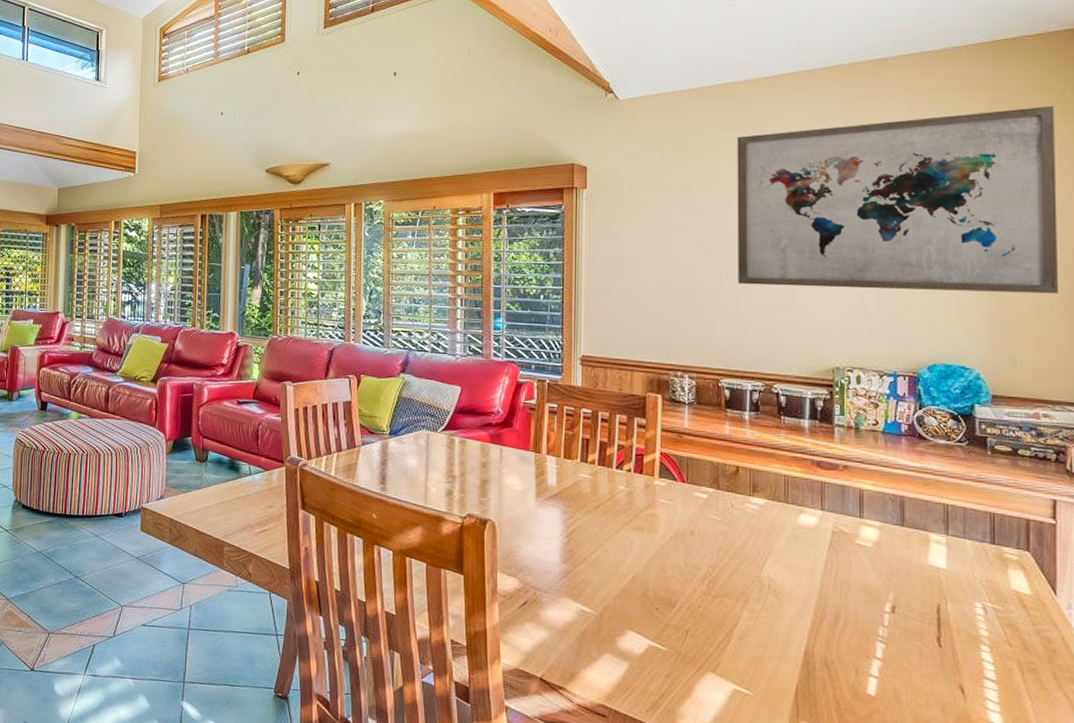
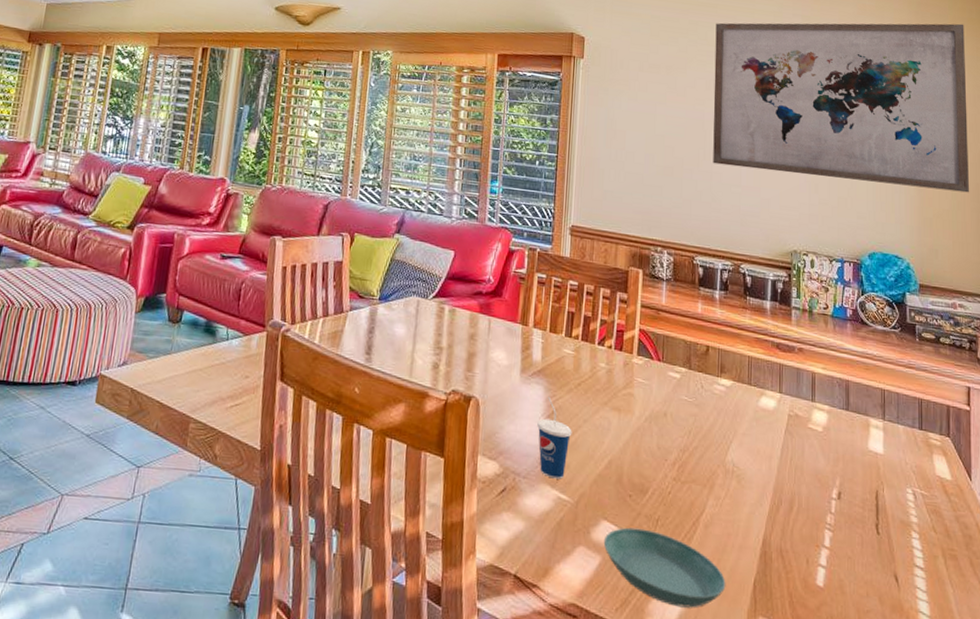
cup: none [556,518,593,594] -> present [537,396,572,479]
saucer: none [630,637,764,712] -> present [603,527,726,608]

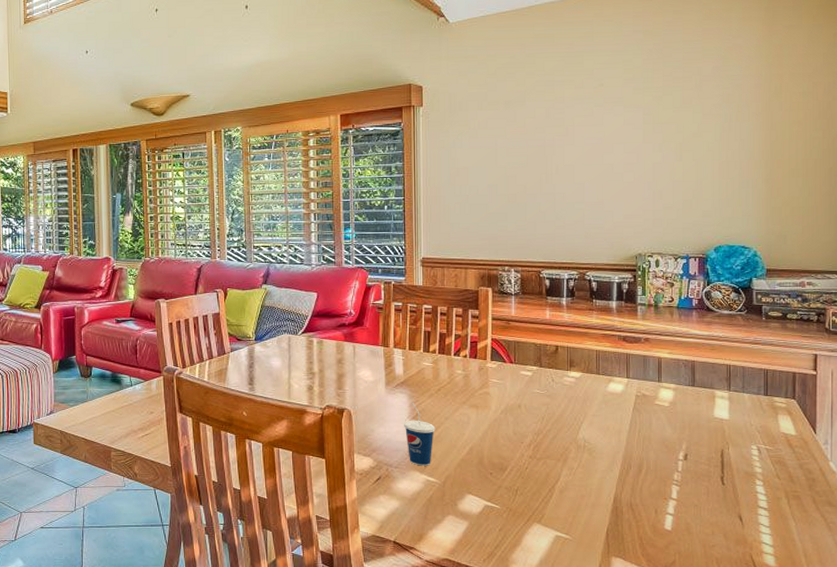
saucer: present [603,527,726,608] -> none [469,498,581,555]
wall art: present [713,23,969,193] -> none [553,12,821,186]

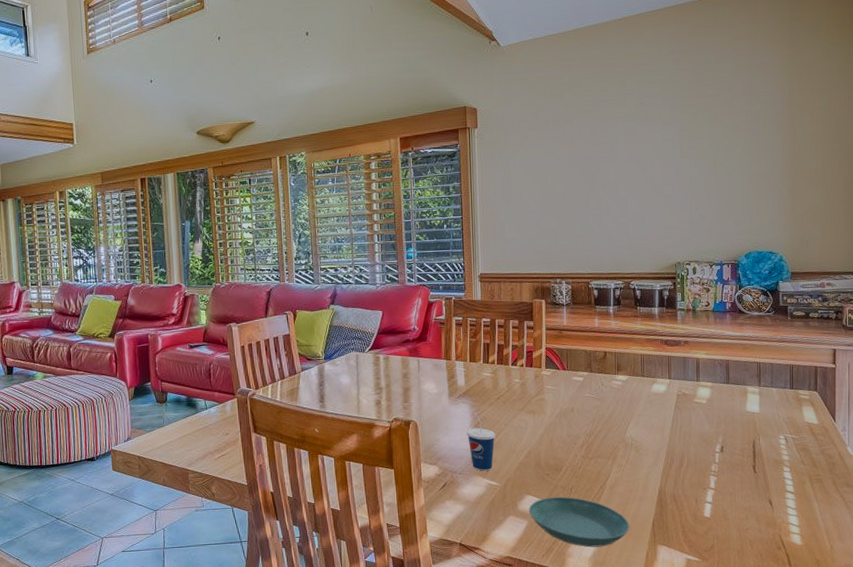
saucer: none [469,498,581,555] -> present [528,496,630,547]

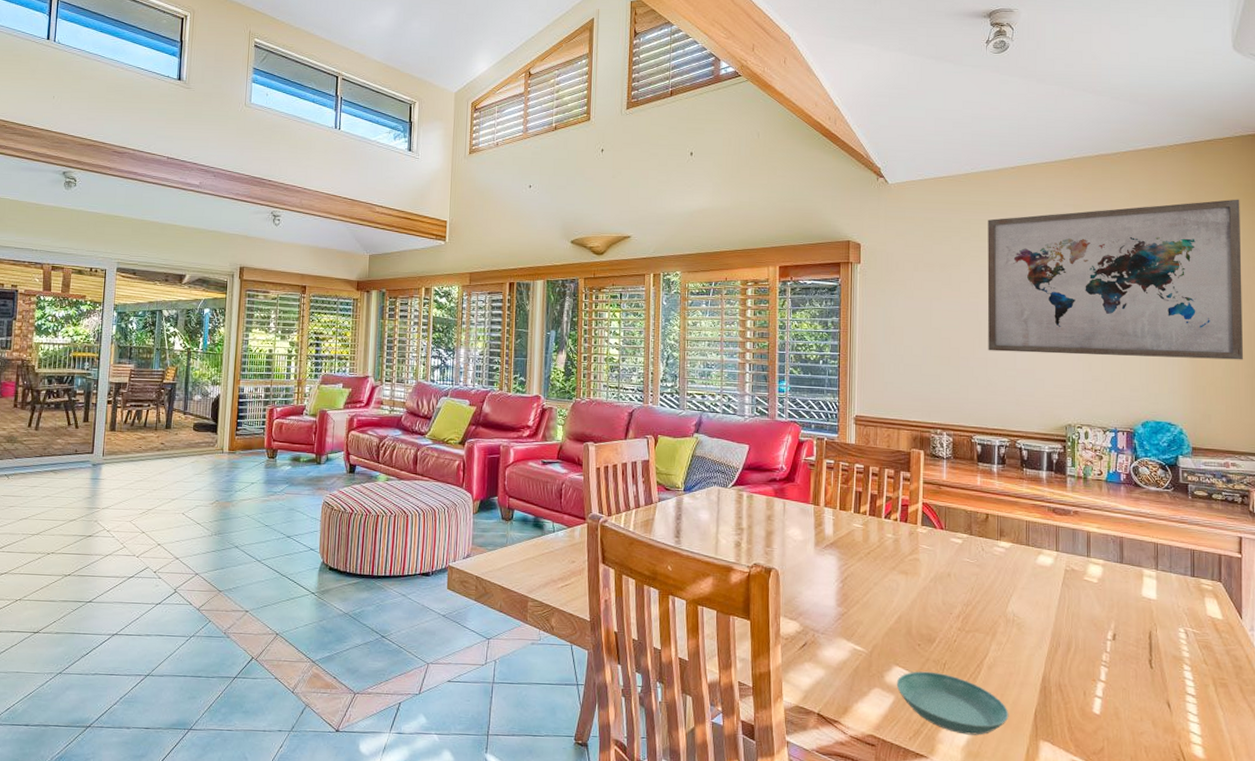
cup: present [467,411,496,471] -> none [832,564,864,634]
wall art: none [597,31,838,201] -> present [987,199,1243,360]

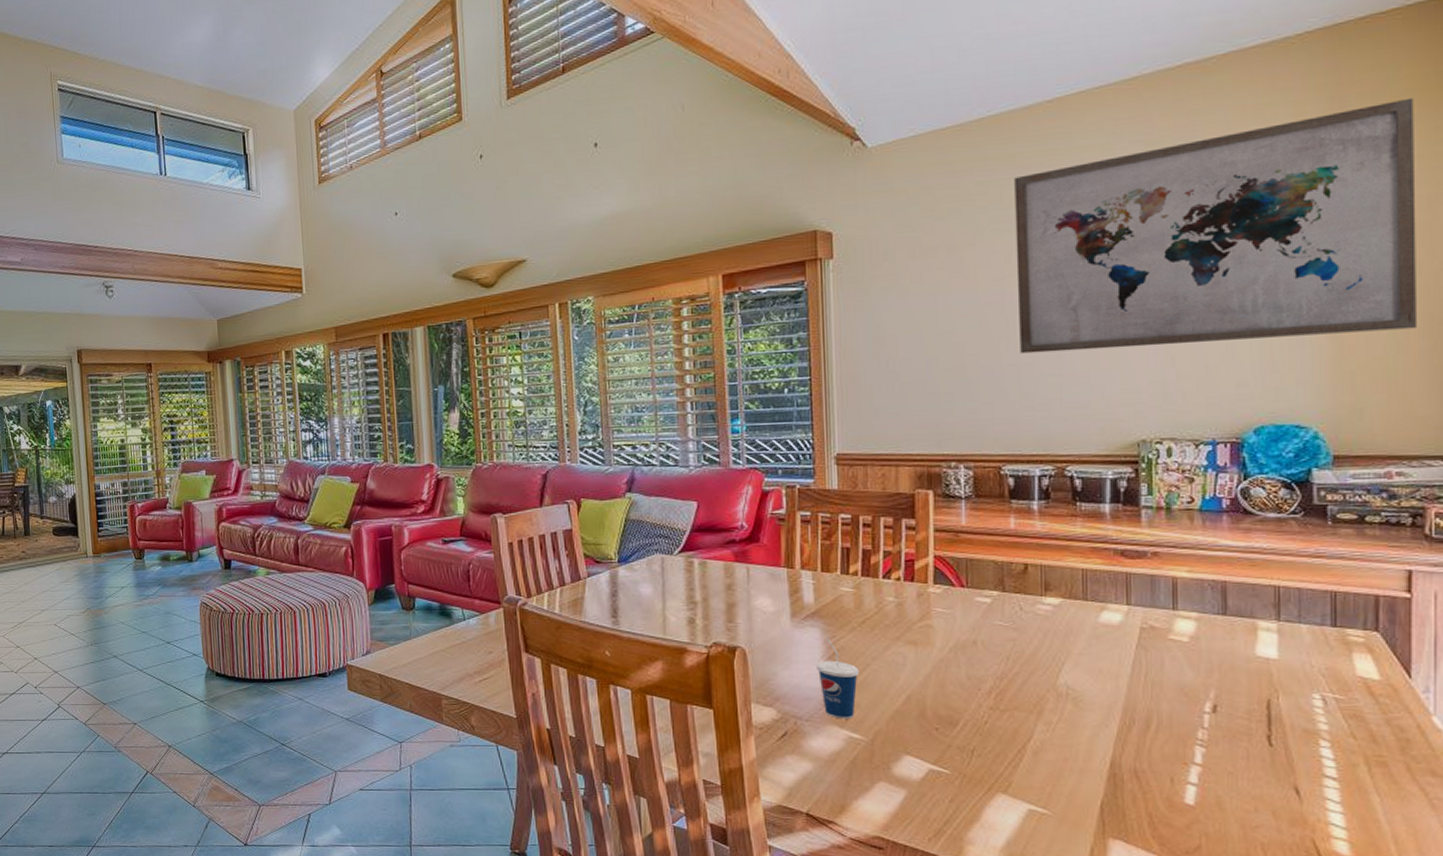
cup: none [832,564,864,634] -> present [816,637,860,719]
saucer: present [896,671,1009,735] -> none [908,760,1064,834]

